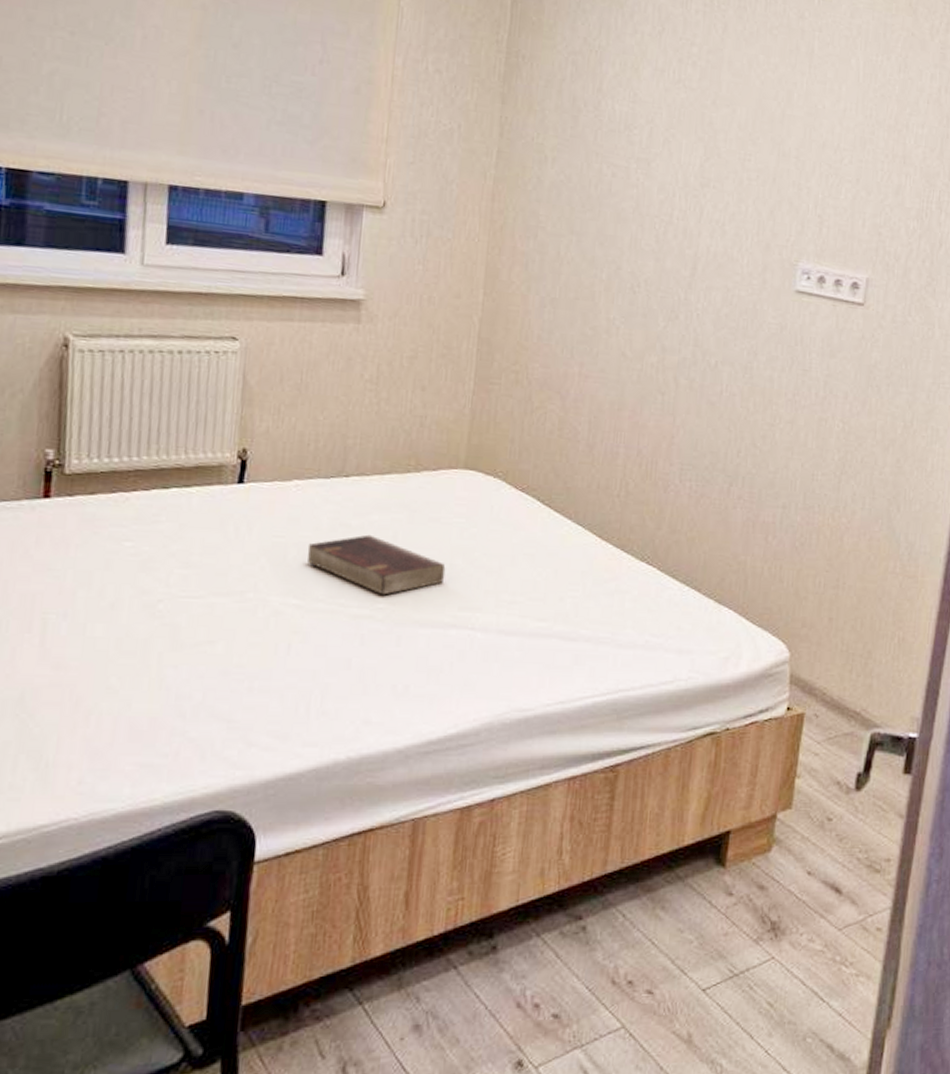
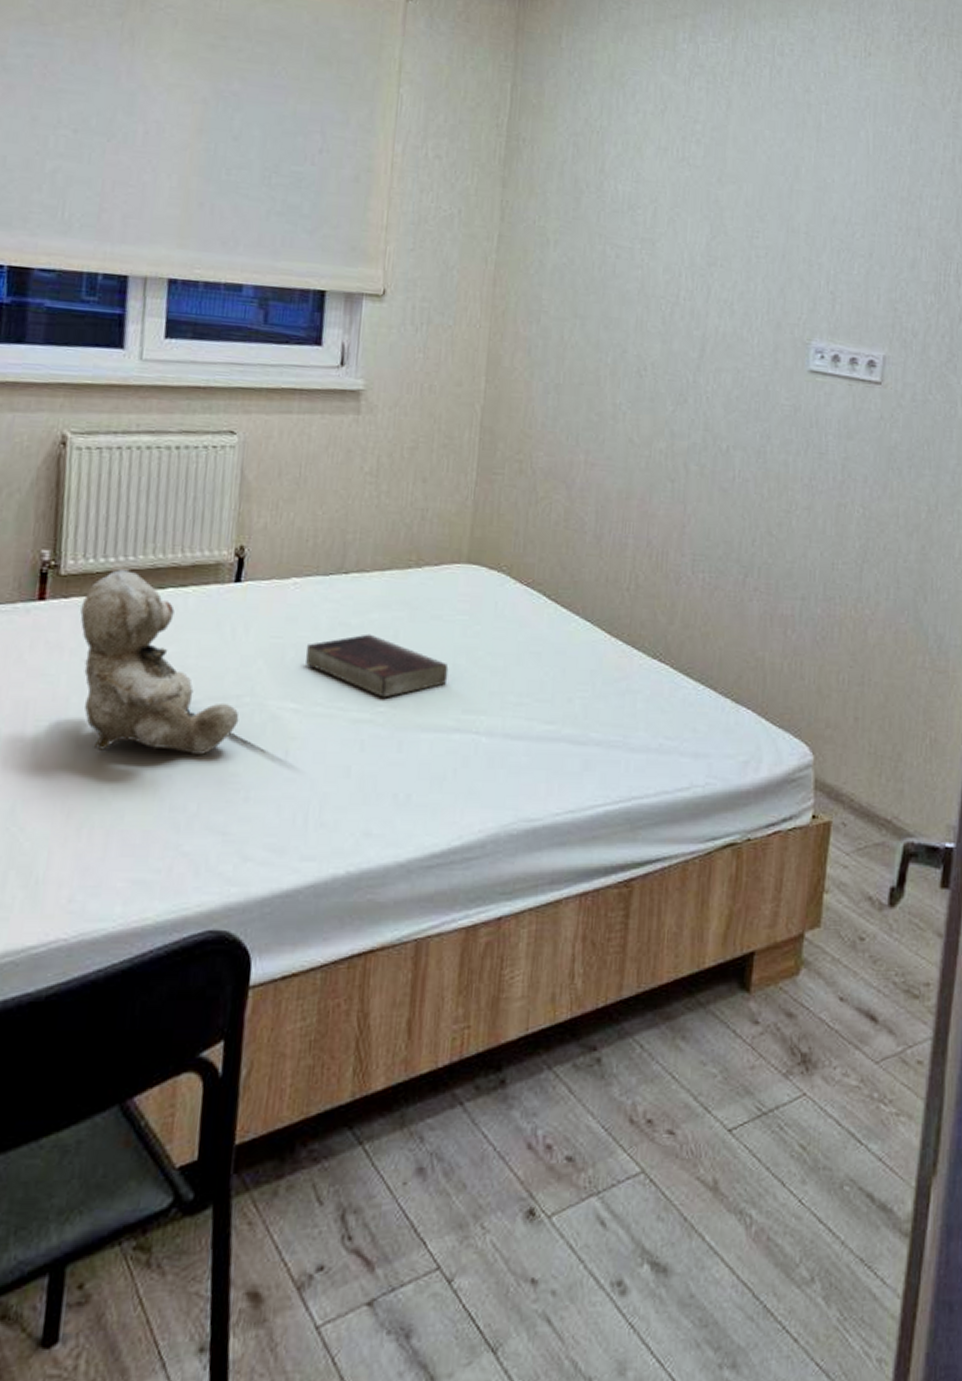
teddy bear: none [85,470,243,647] -> present [80,570,239,755]

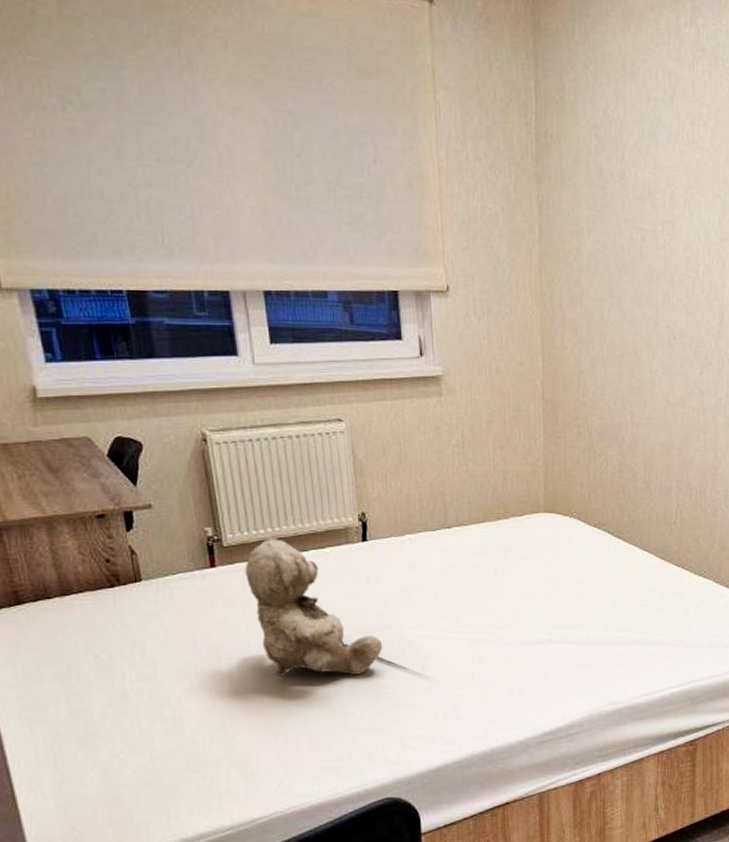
hardback book: present [305,634,449,698] -> none [426,574,540,622]

